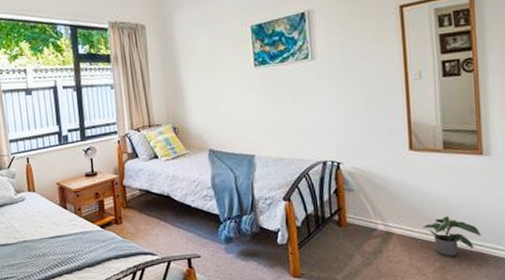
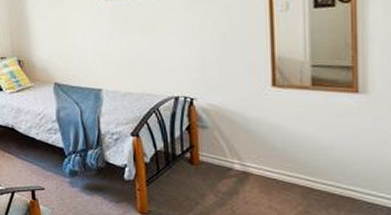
potted plant: present [422,216,481,257] -> none [284,158,353,201]

